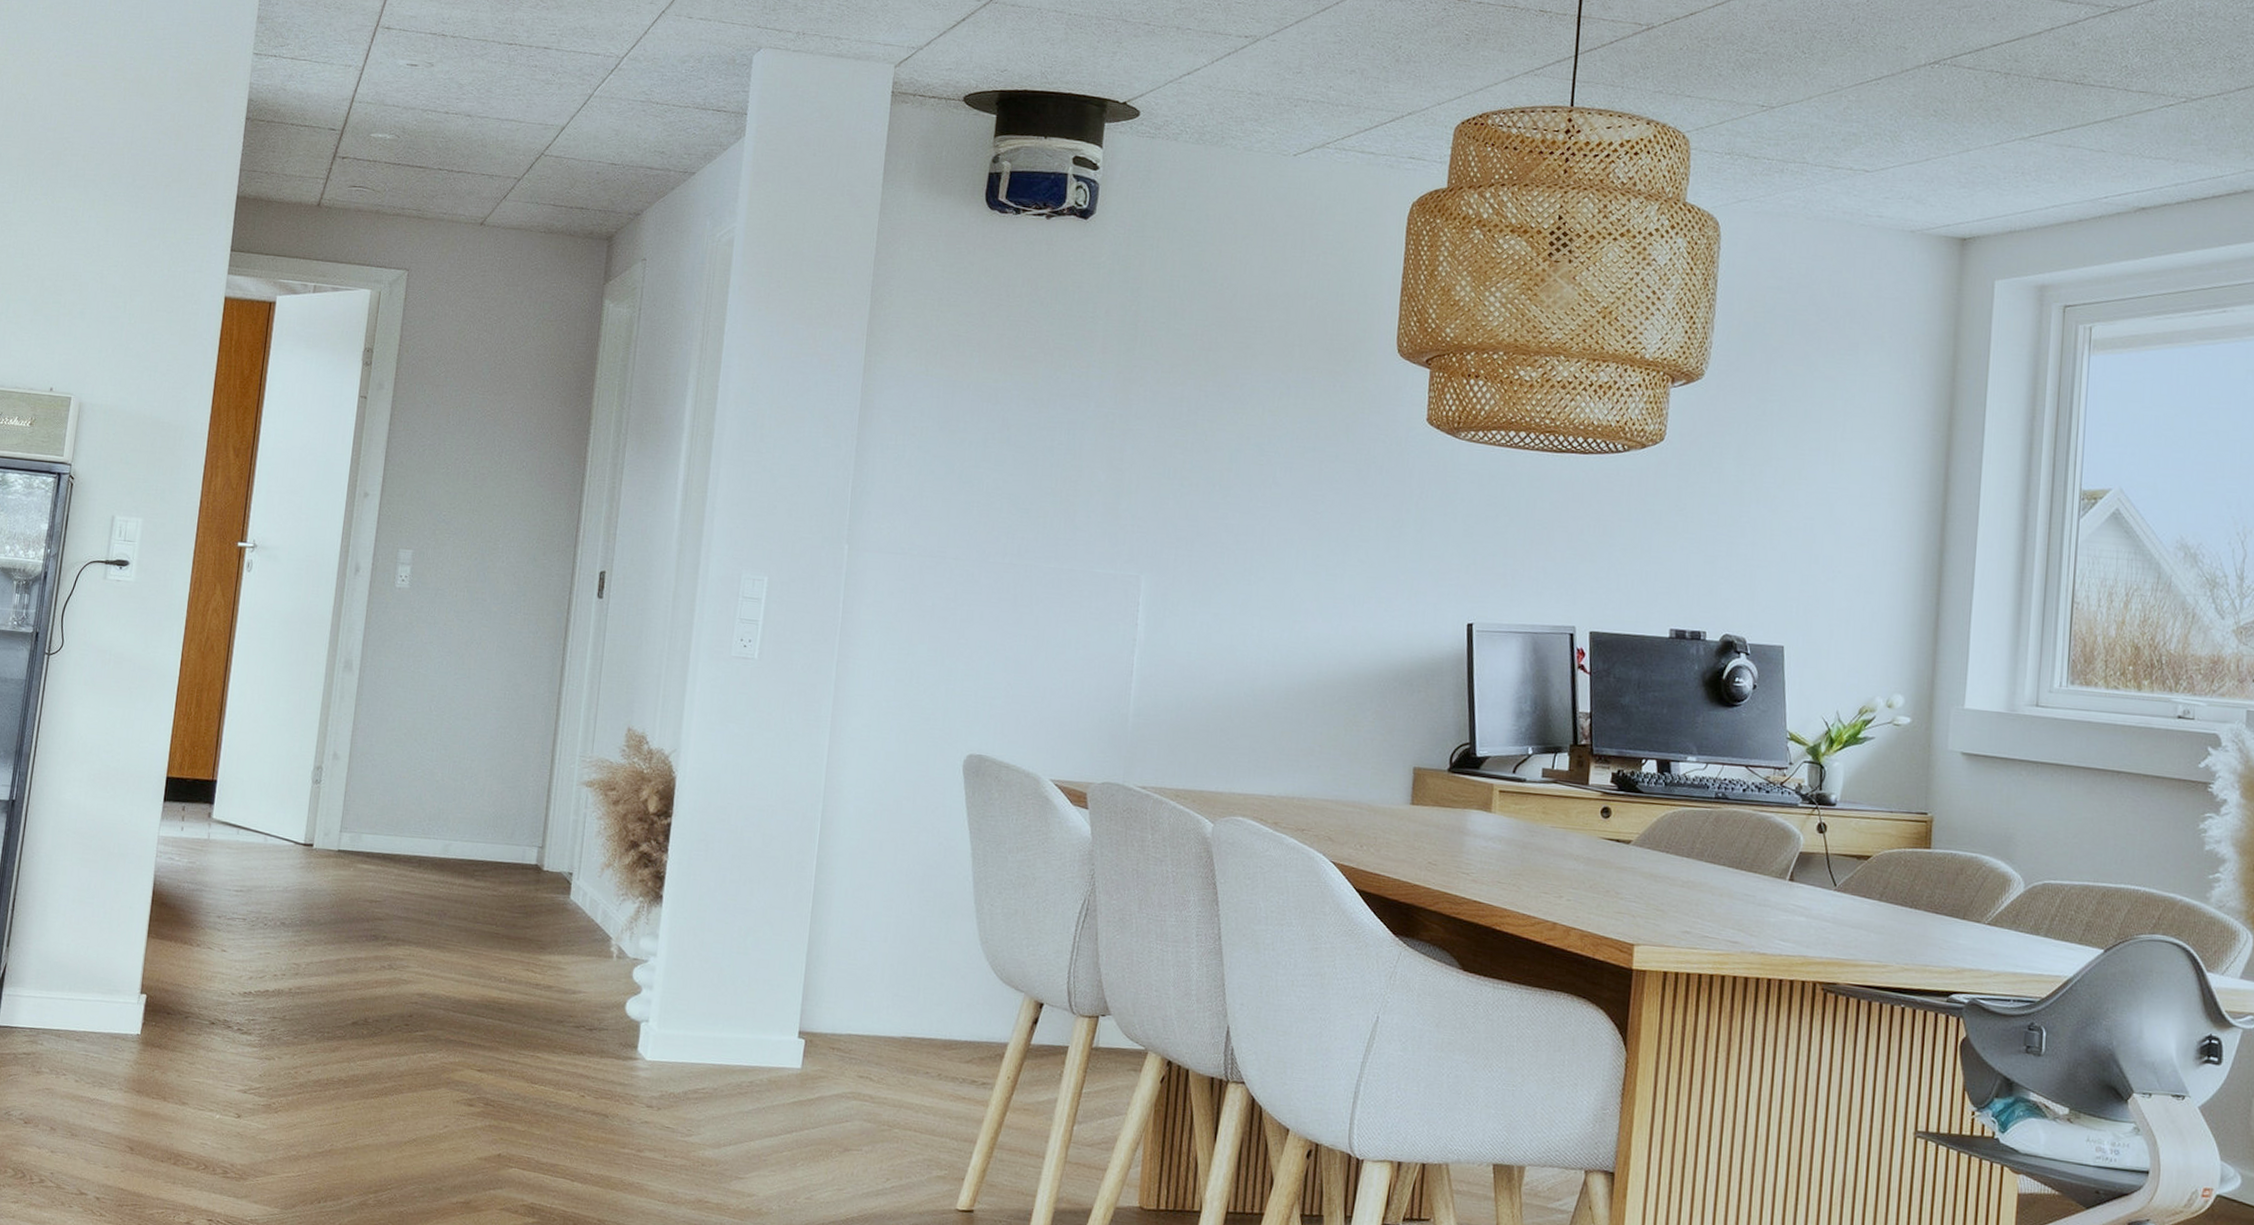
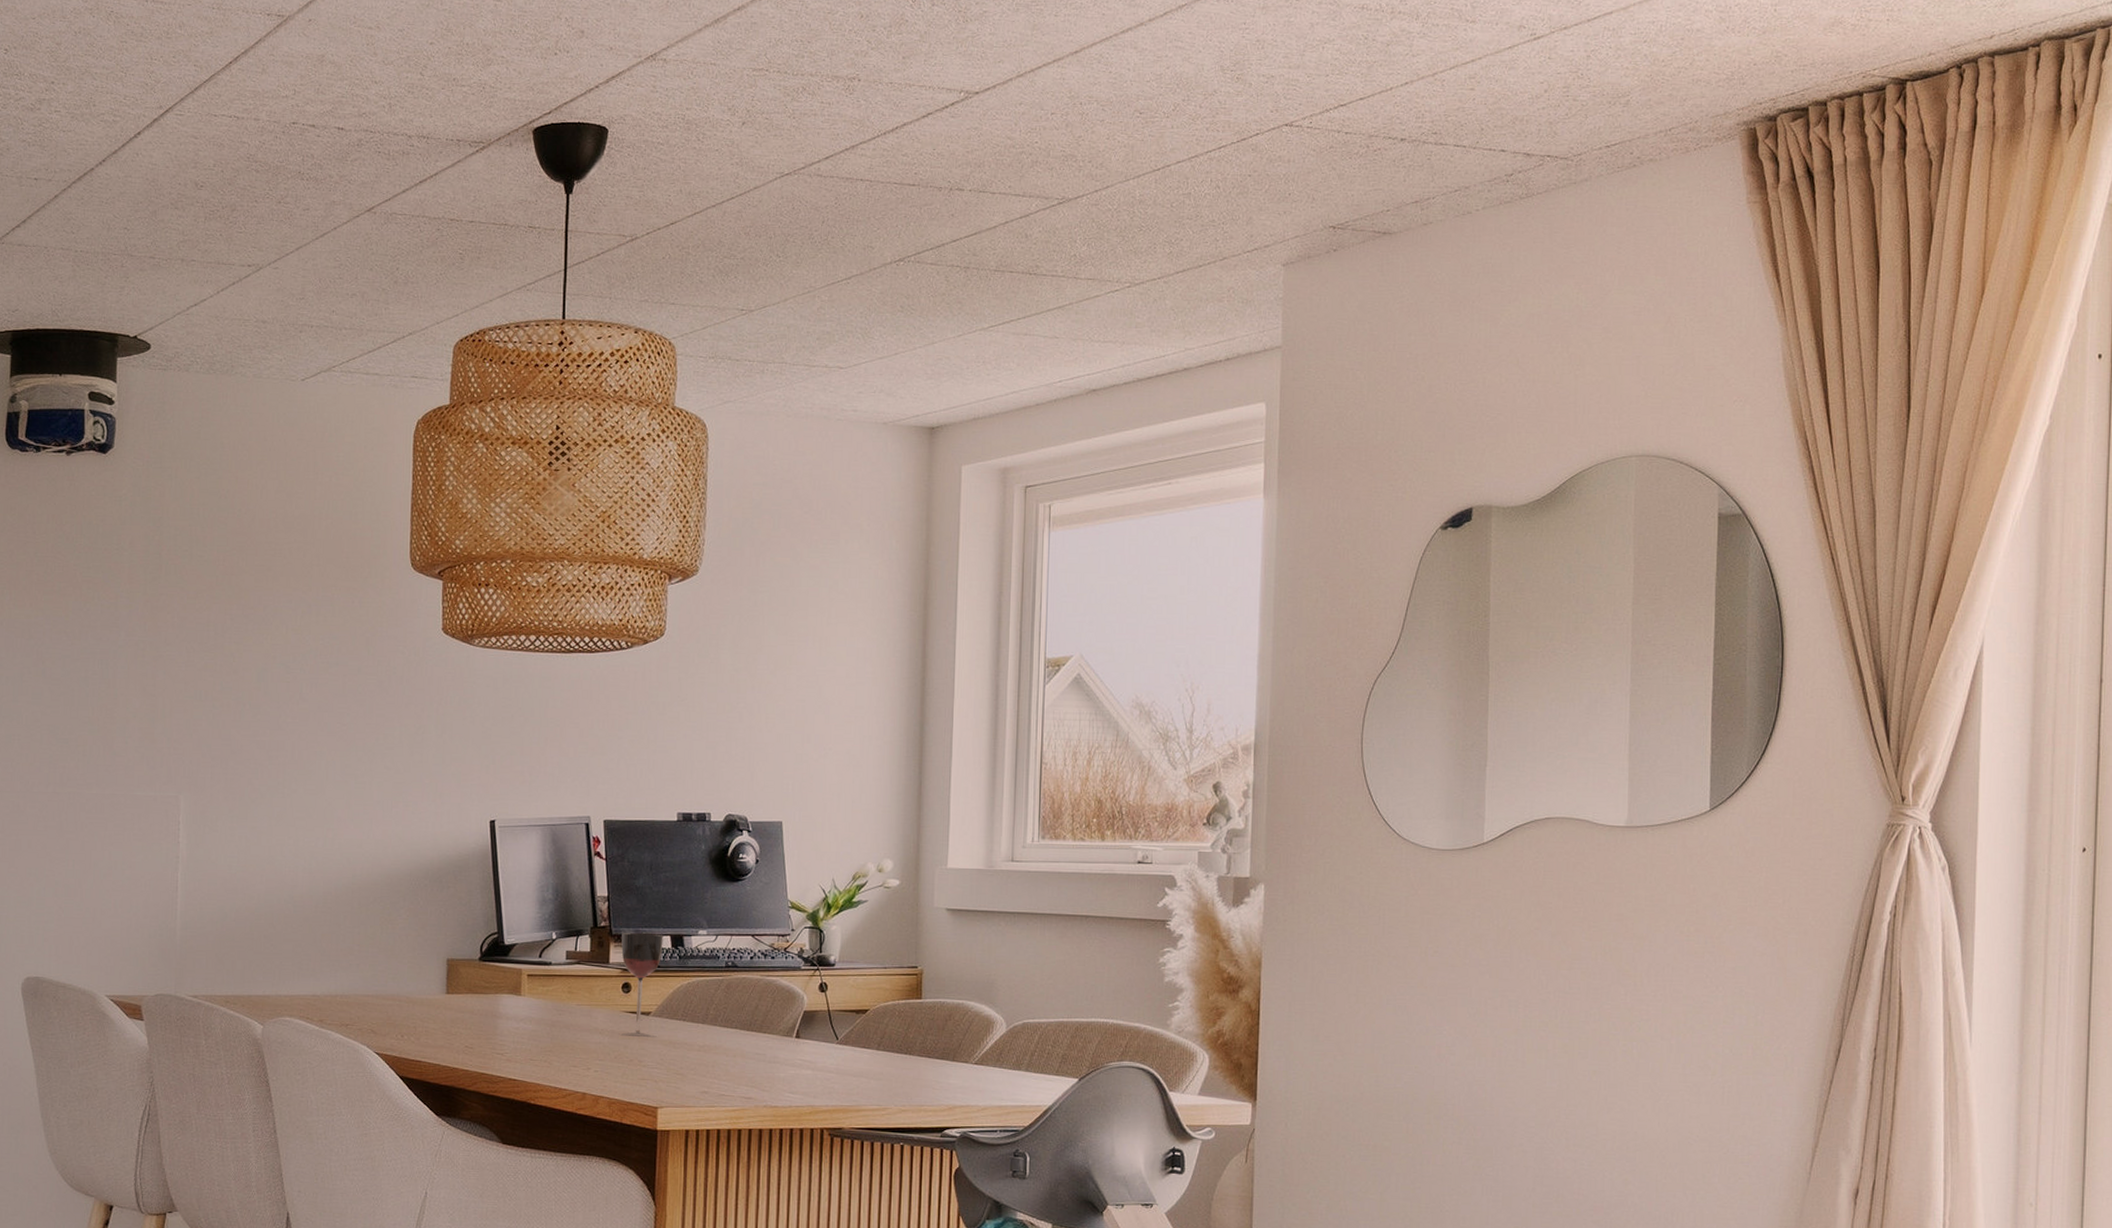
wineglass: none [1595,753,1649,869] -> present [619,933,663,1038]

